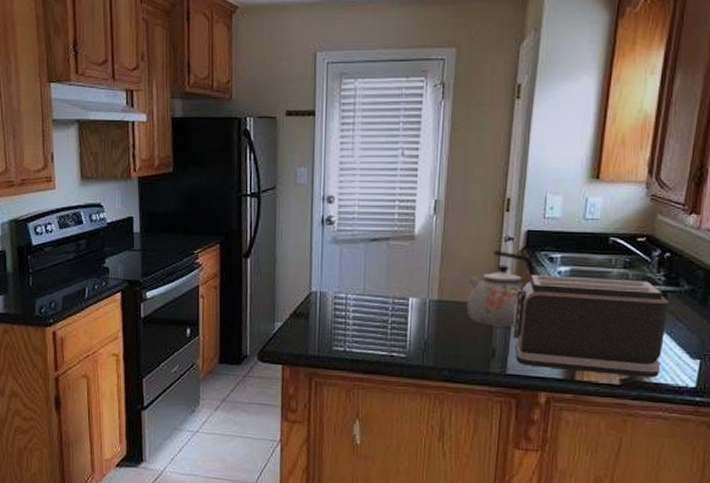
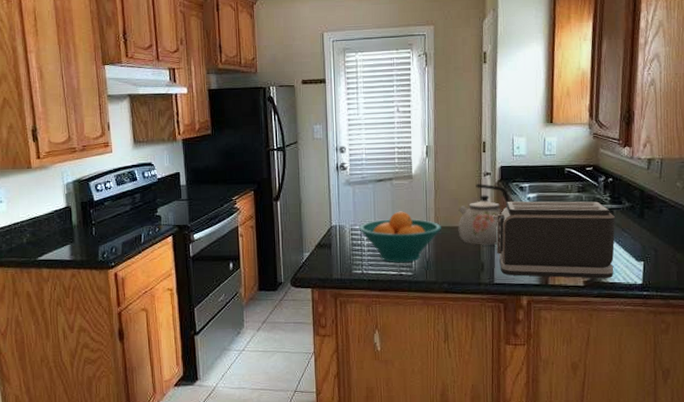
fruit bowl: none [344,278,447,342] -> present [359,211,442,263]

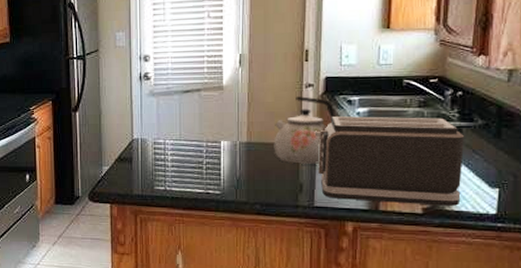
fruit bowl: present [359,211,442,263] -> none [162,125,256,181]

